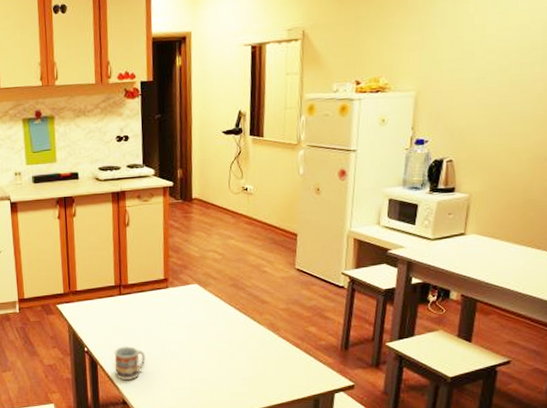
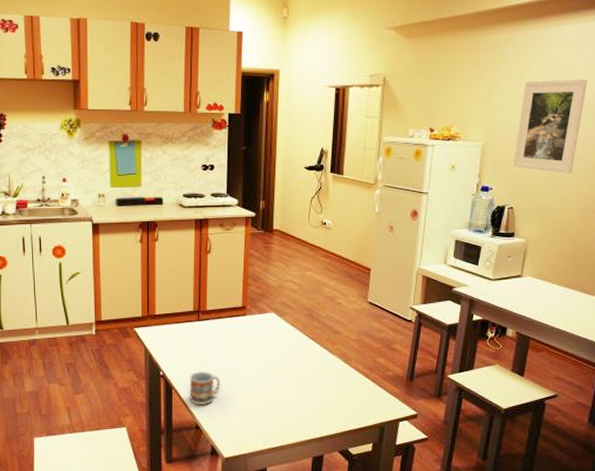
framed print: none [450,14,534,120] -> present [513,80,588,173]

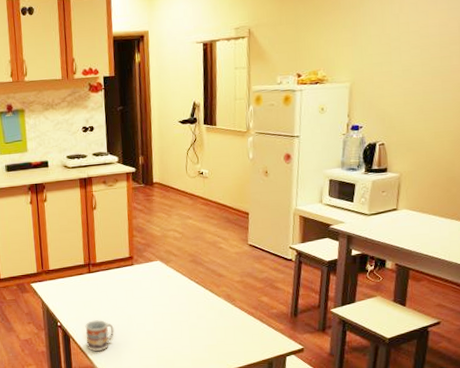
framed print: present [513,80,588,173] -> none [381,13,451,107]

